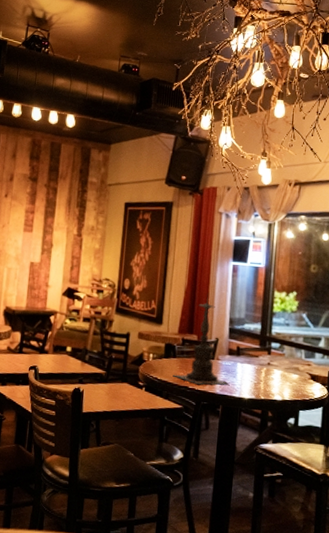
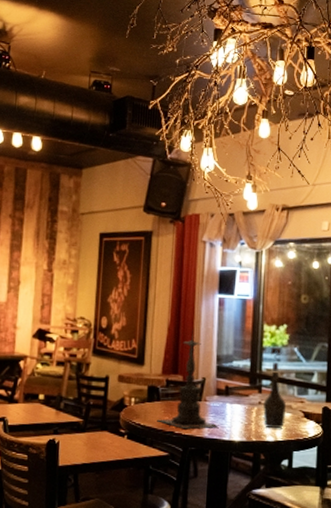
bottle: none [272,312,294,389] -> present [263,346,287,429]

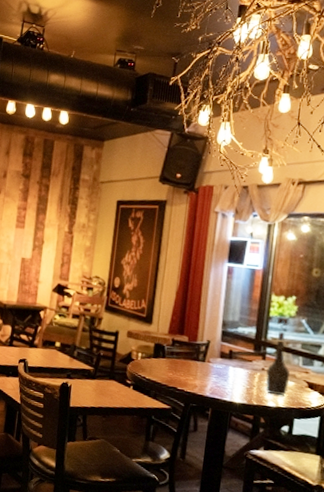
candle holder: present [157,329,219,429] -> none [161,294,221,388]

